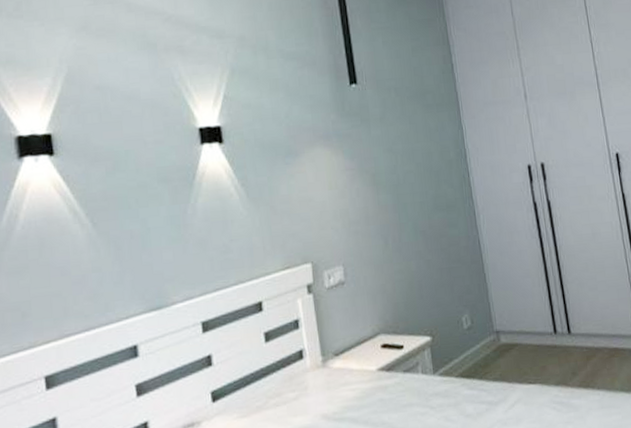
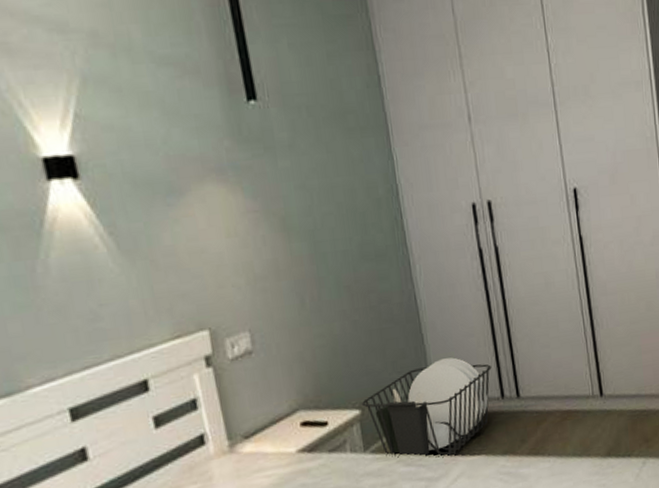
dish rack: none [433,295,545,385] -> present [362,357,492,458]

